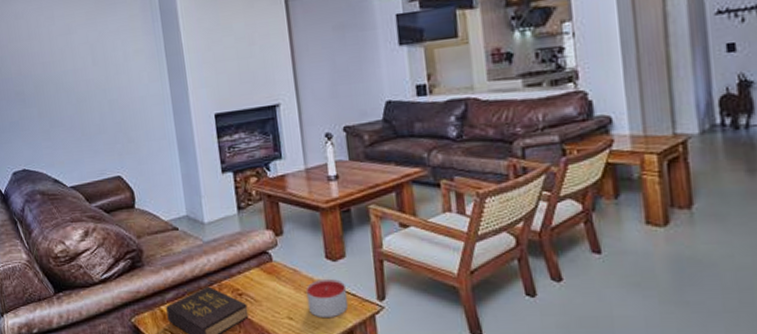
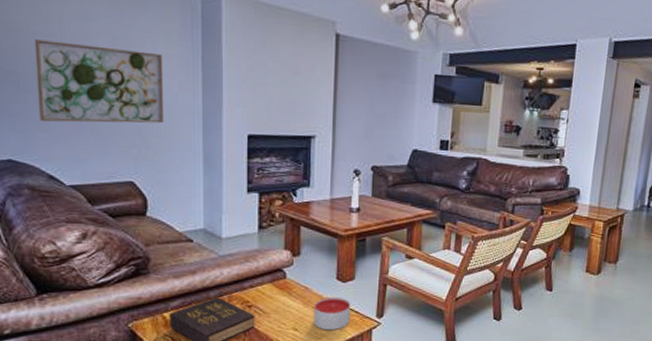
wall art: none [33,51,140,131] -> present [34,39,165,124]

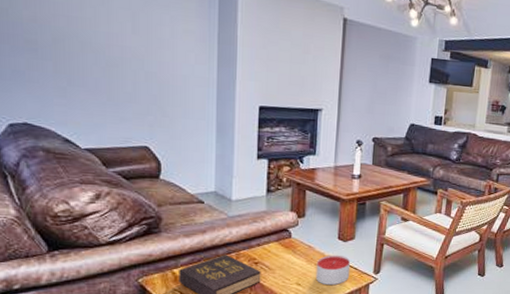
wall art: present [34,39,165,124] -> none [54,11,181,94]

